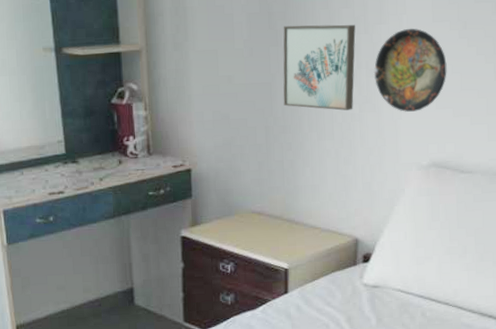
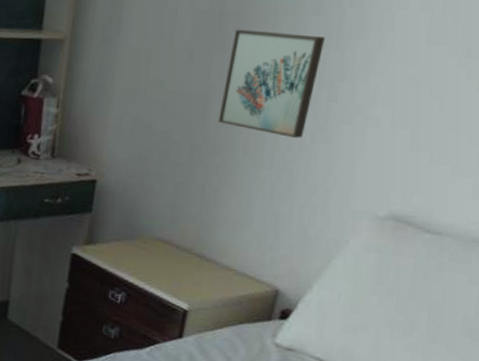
decorative plate: present [373,29,447,112] -> none [336,49,435,150]

